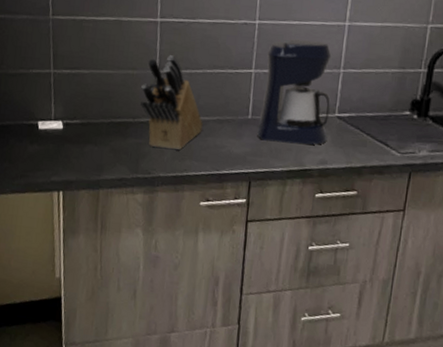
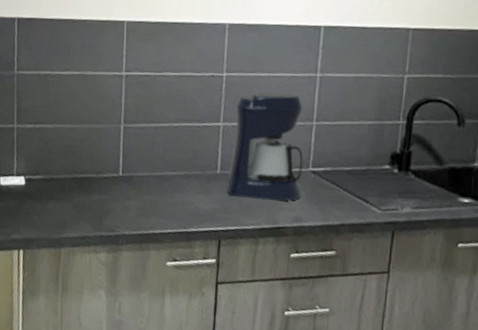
knife block: present [140,55,203,150] -> none [105,109,169,206]

